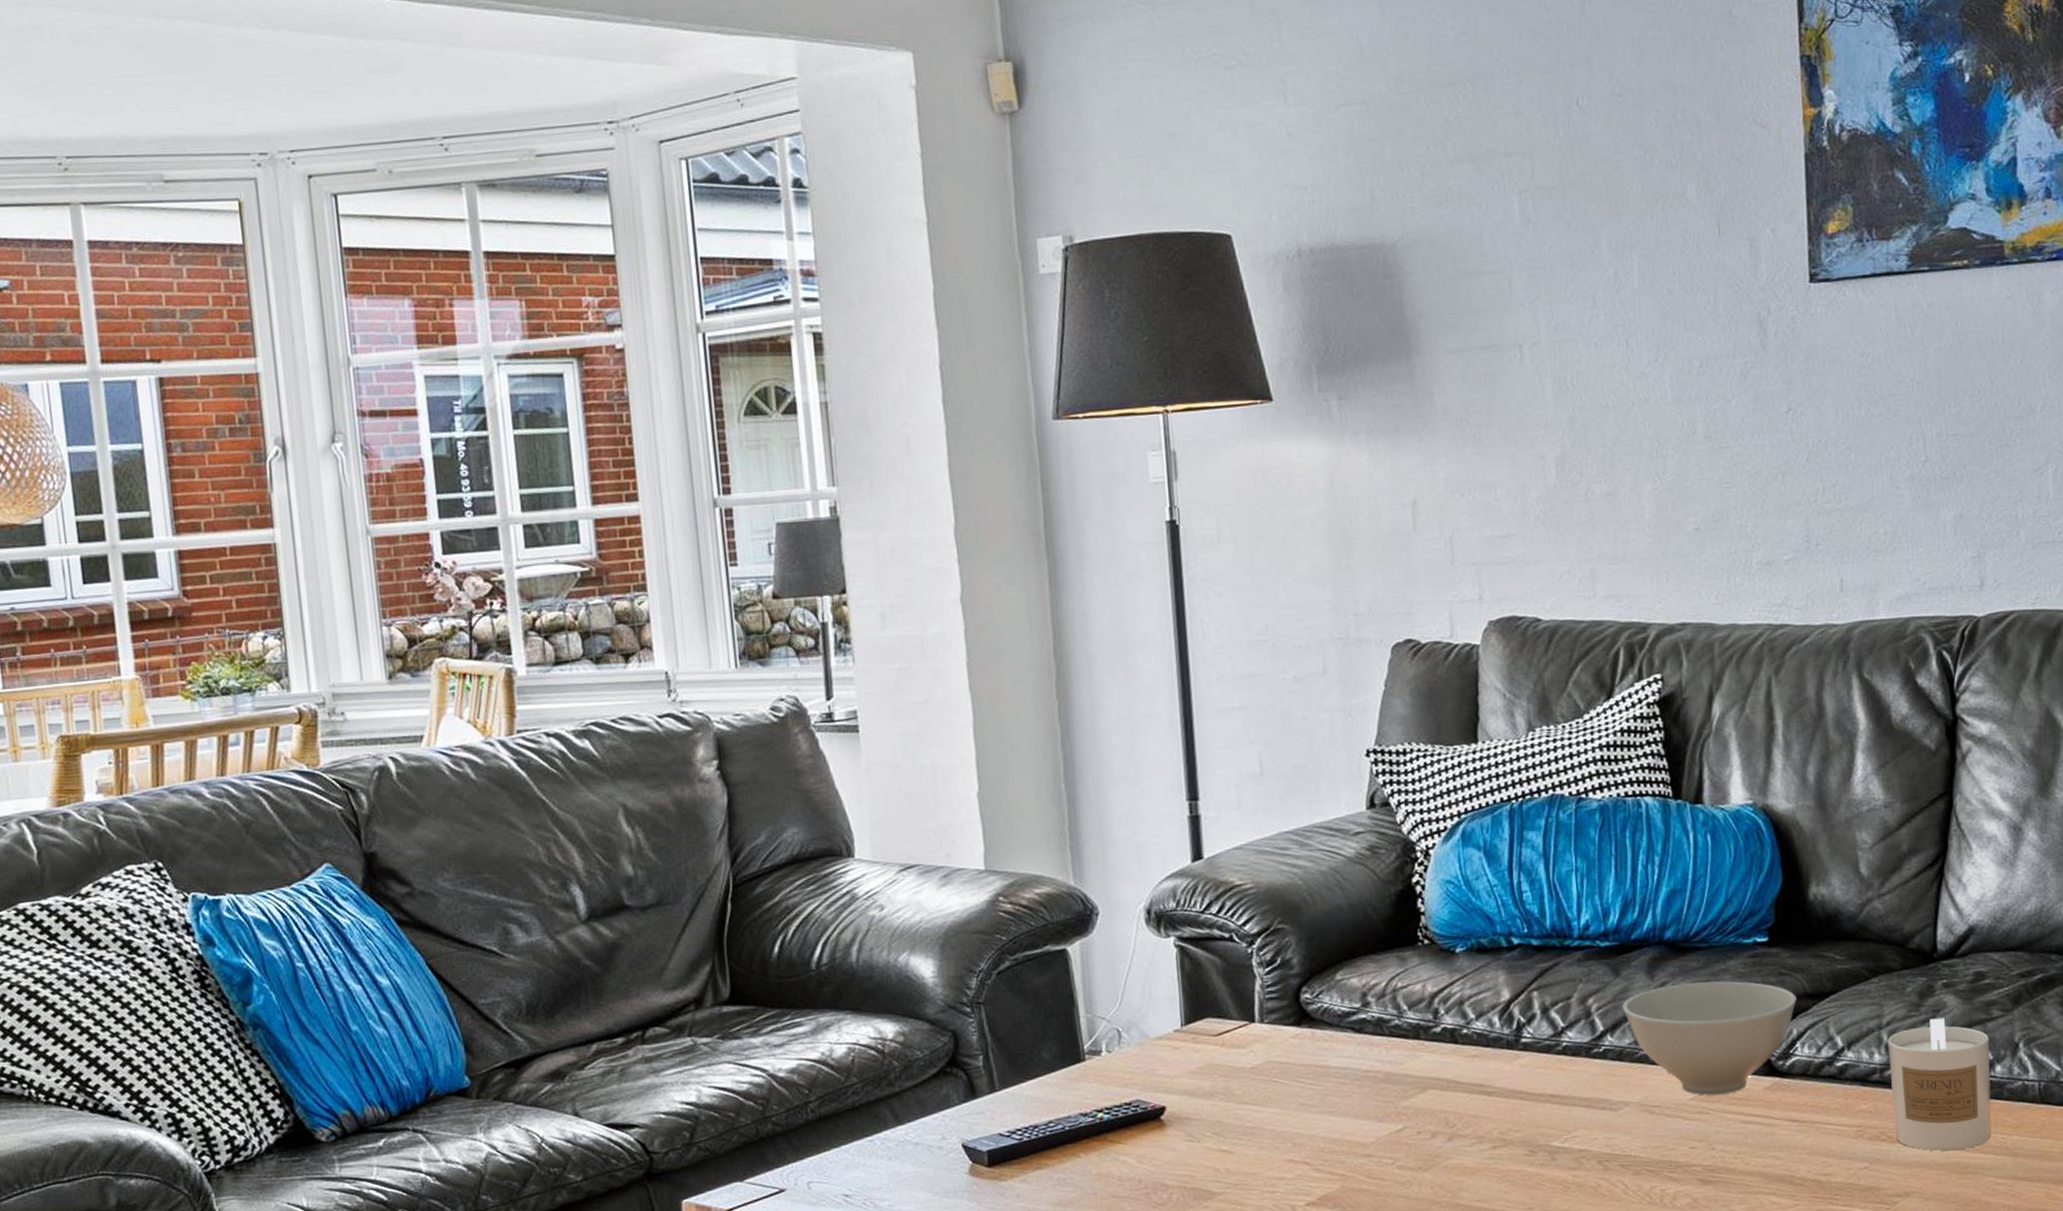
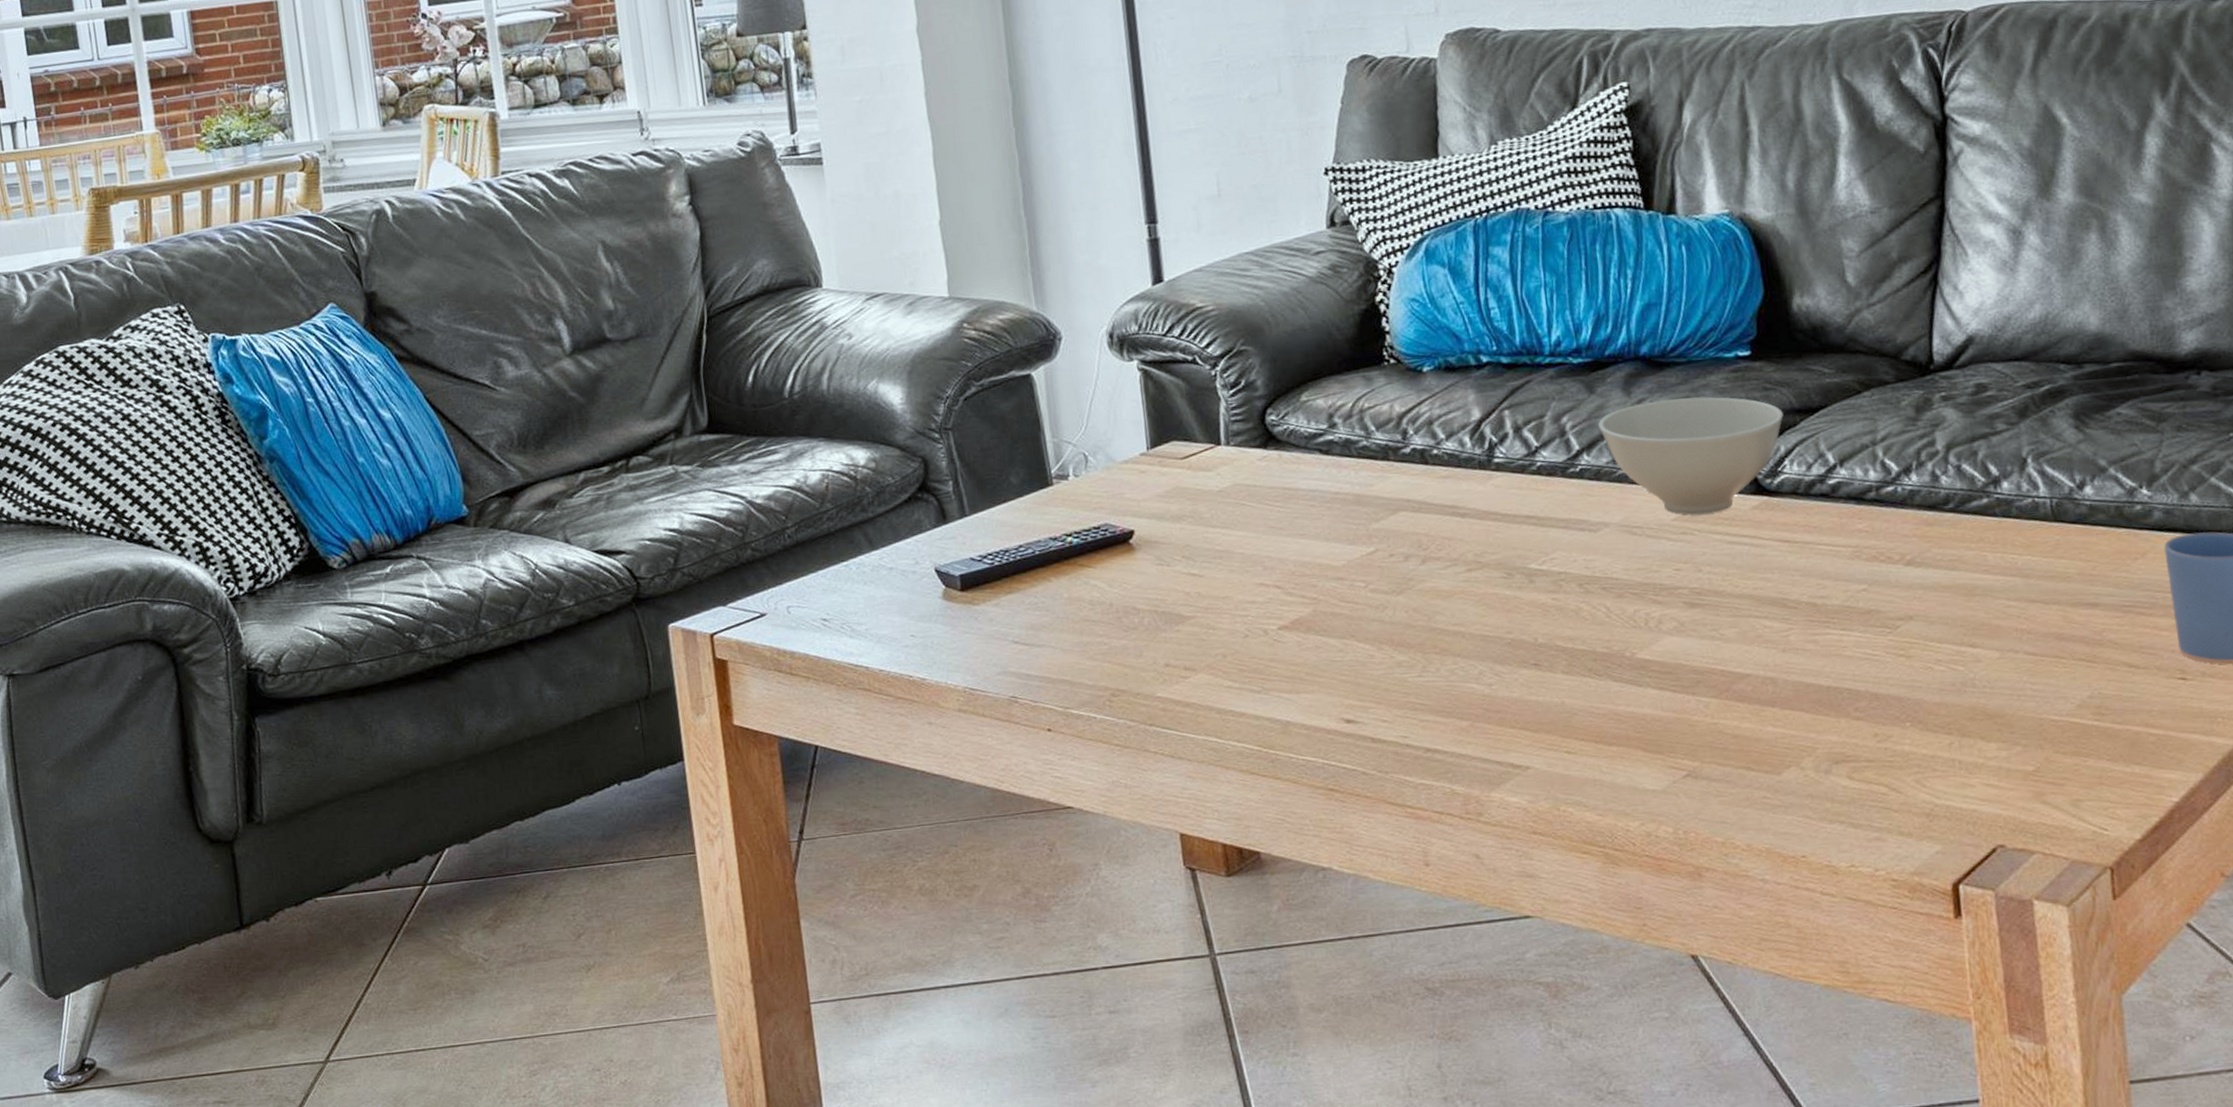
candle: present [1888,1018,1992,1151] -> none [1883,432,2001,572]

